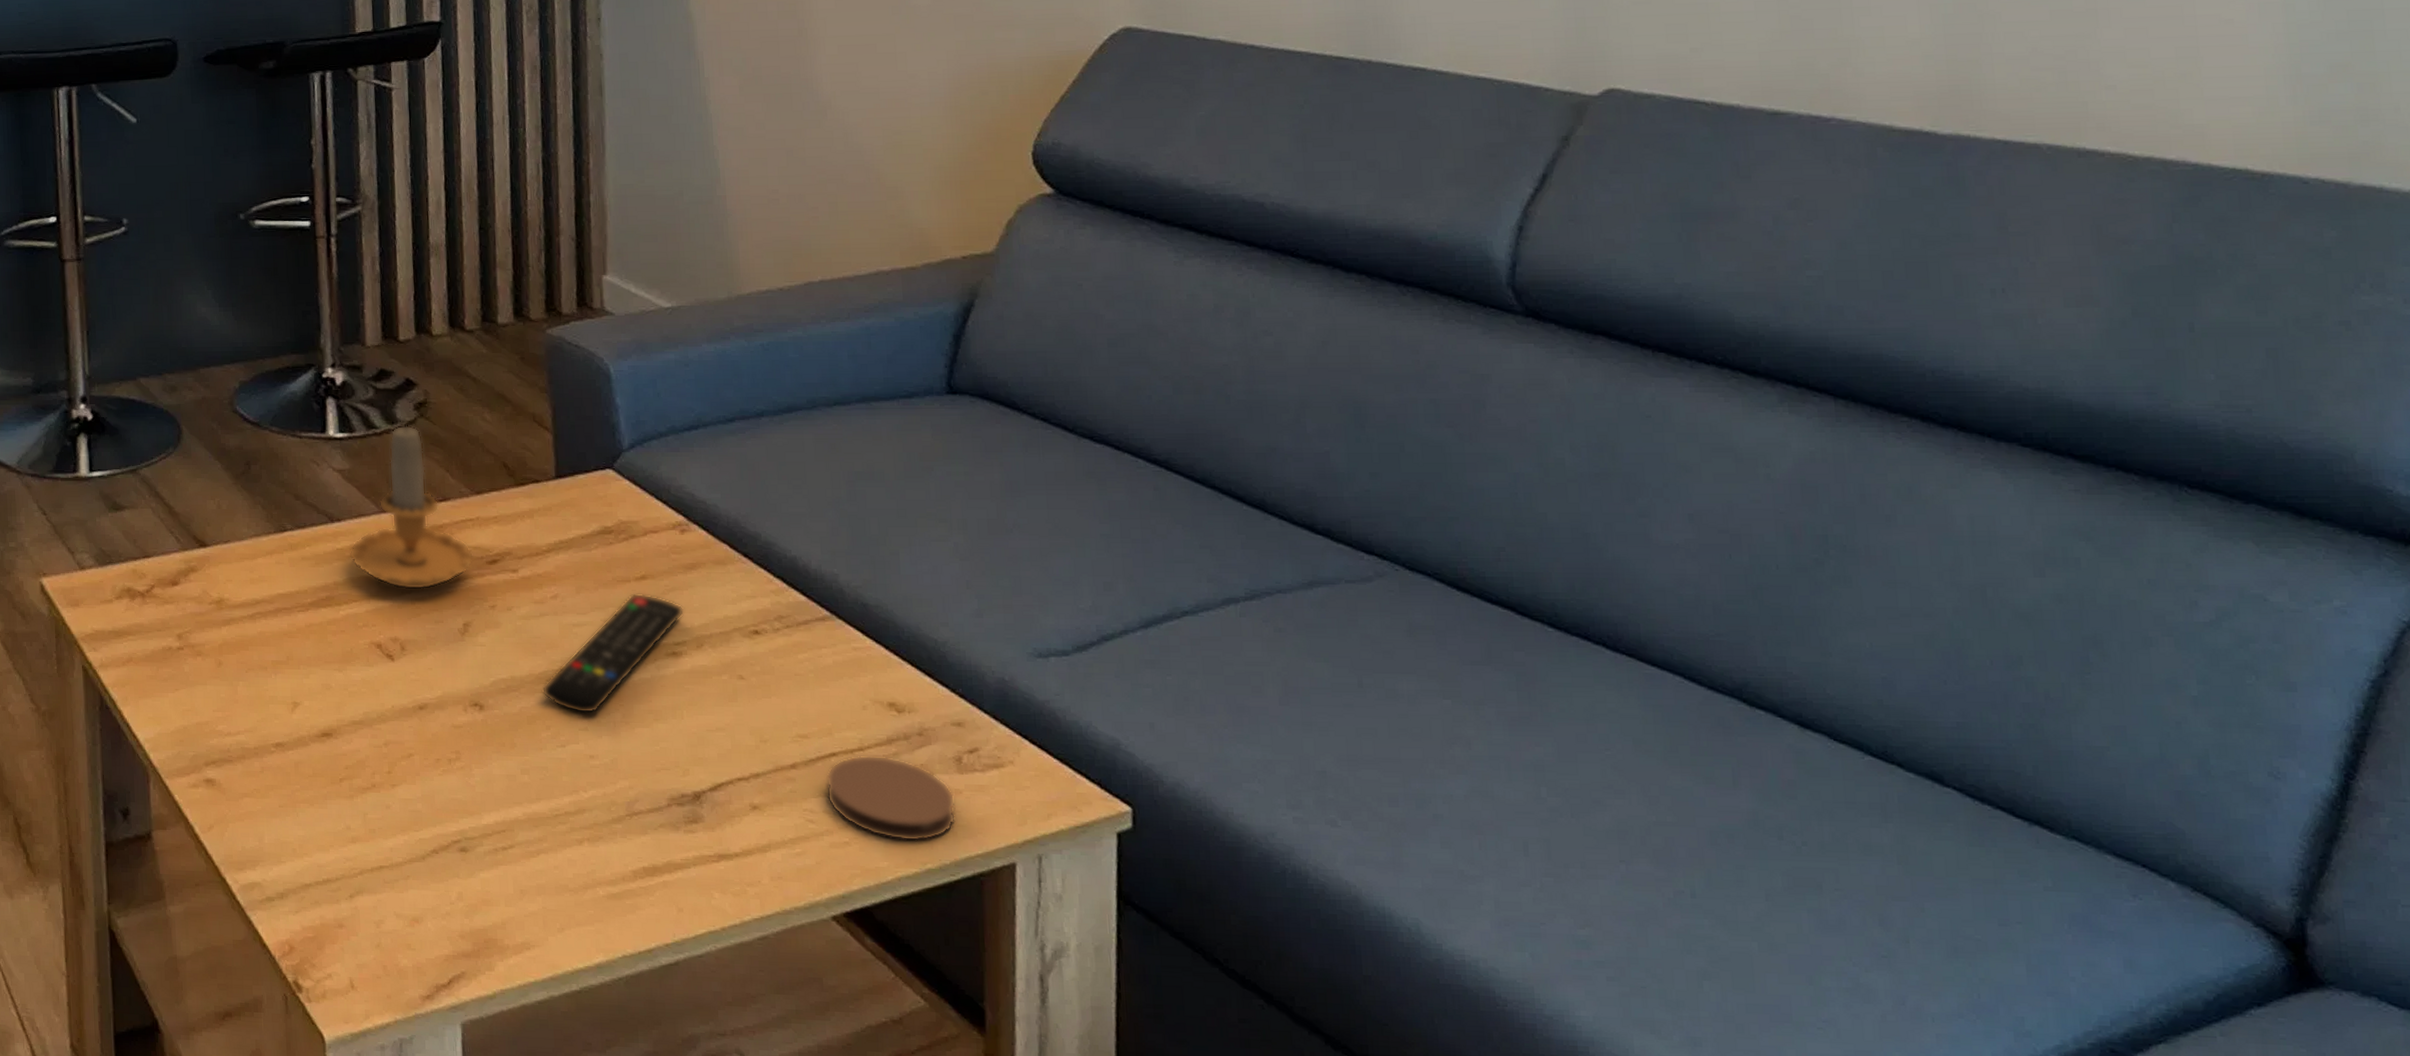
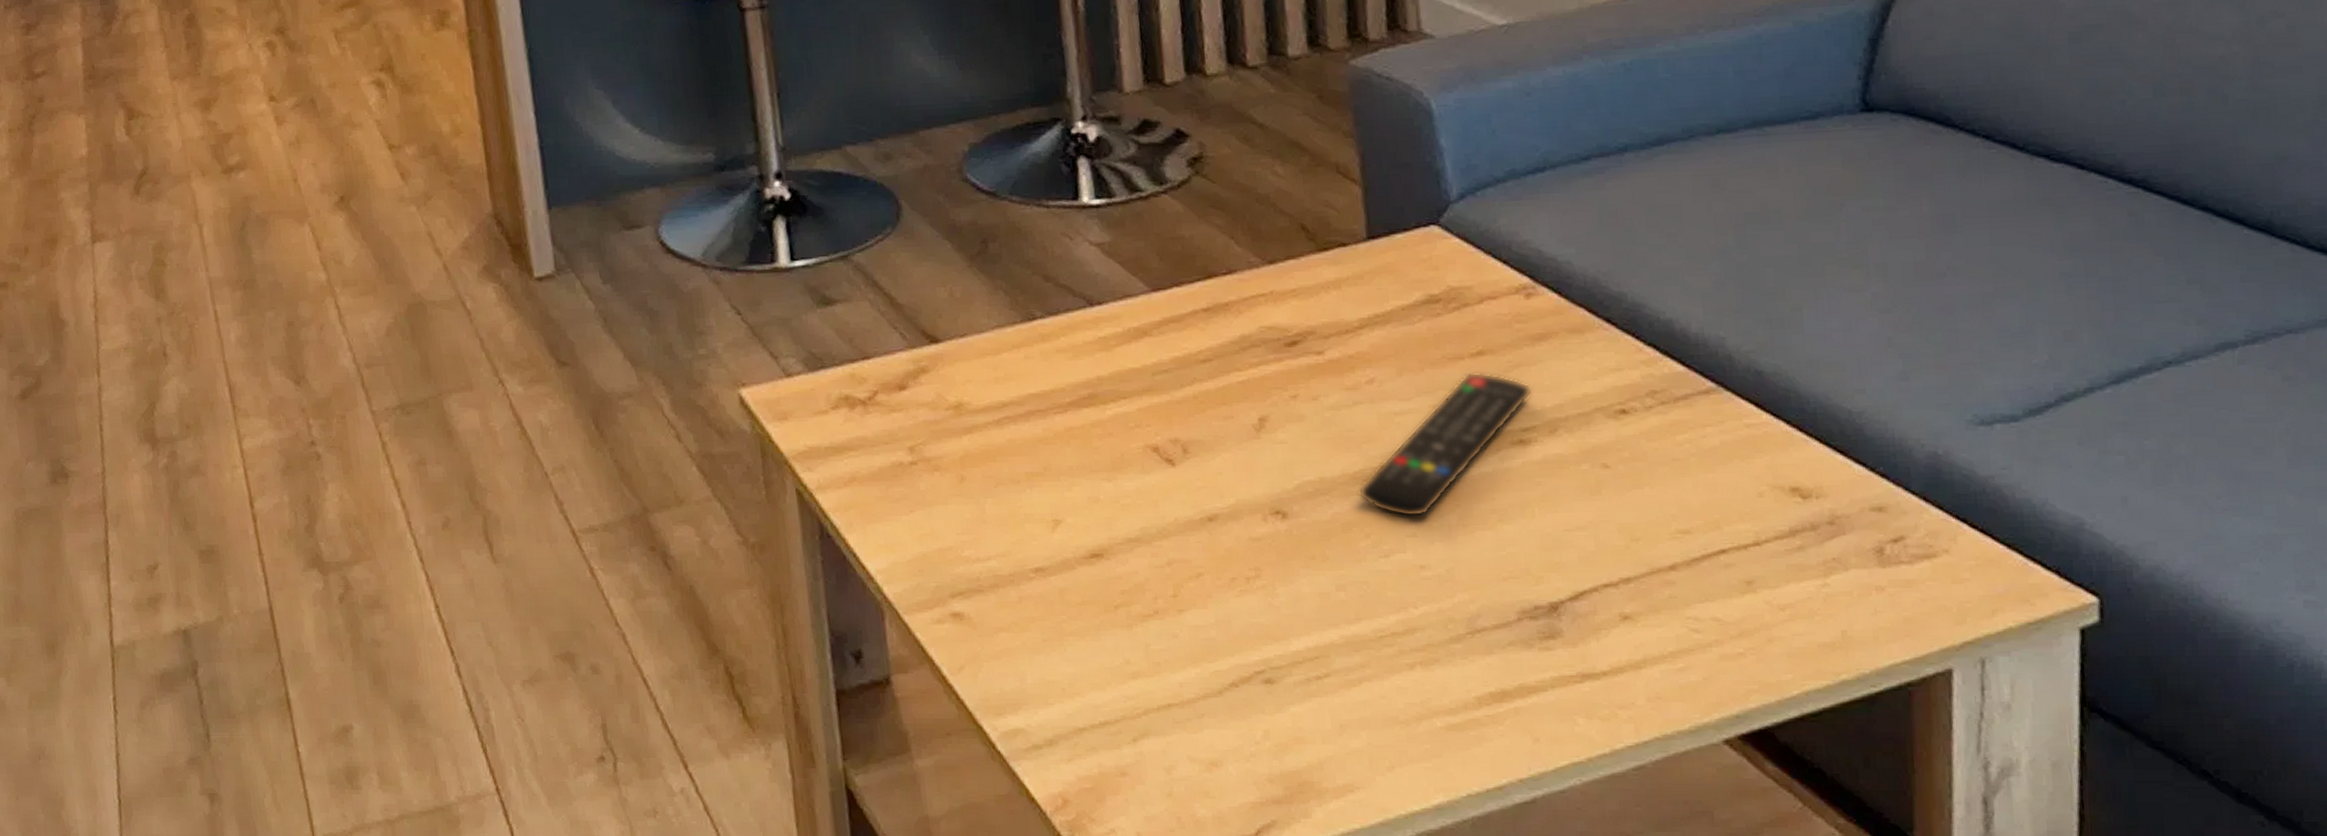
candle: present [349,422,474,590] -> none [1114,182,1269,382]
coaster: present [826,755,957,842] -> none [1714,550,1878,650]

